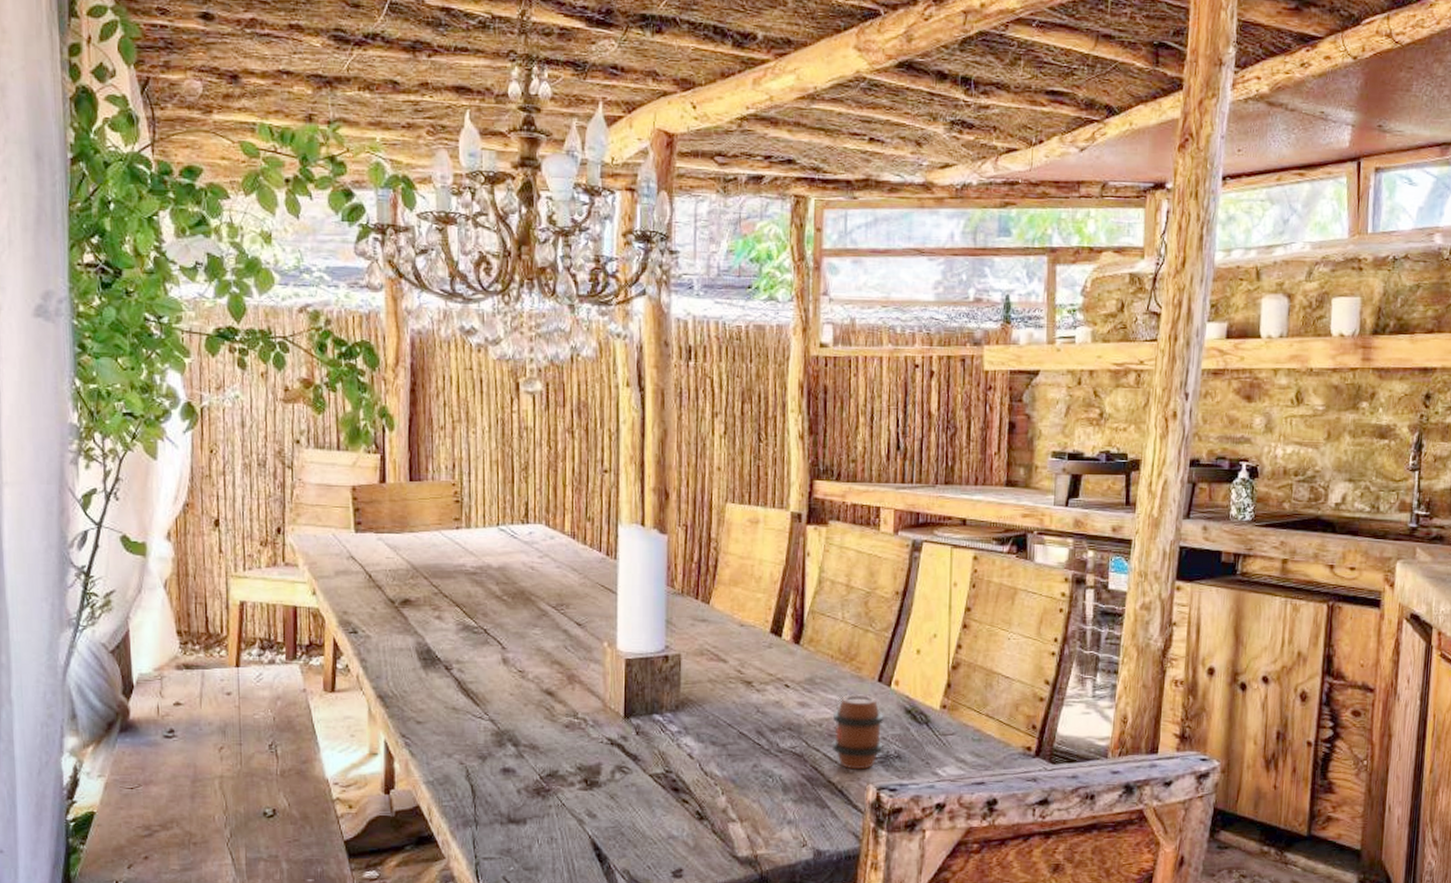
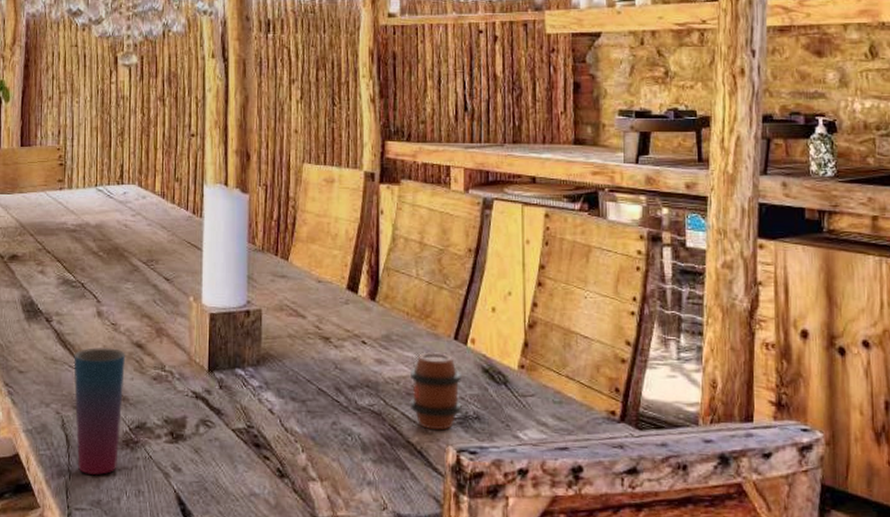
cup: none [477,695,535,825] -> present [73,346,126,476]

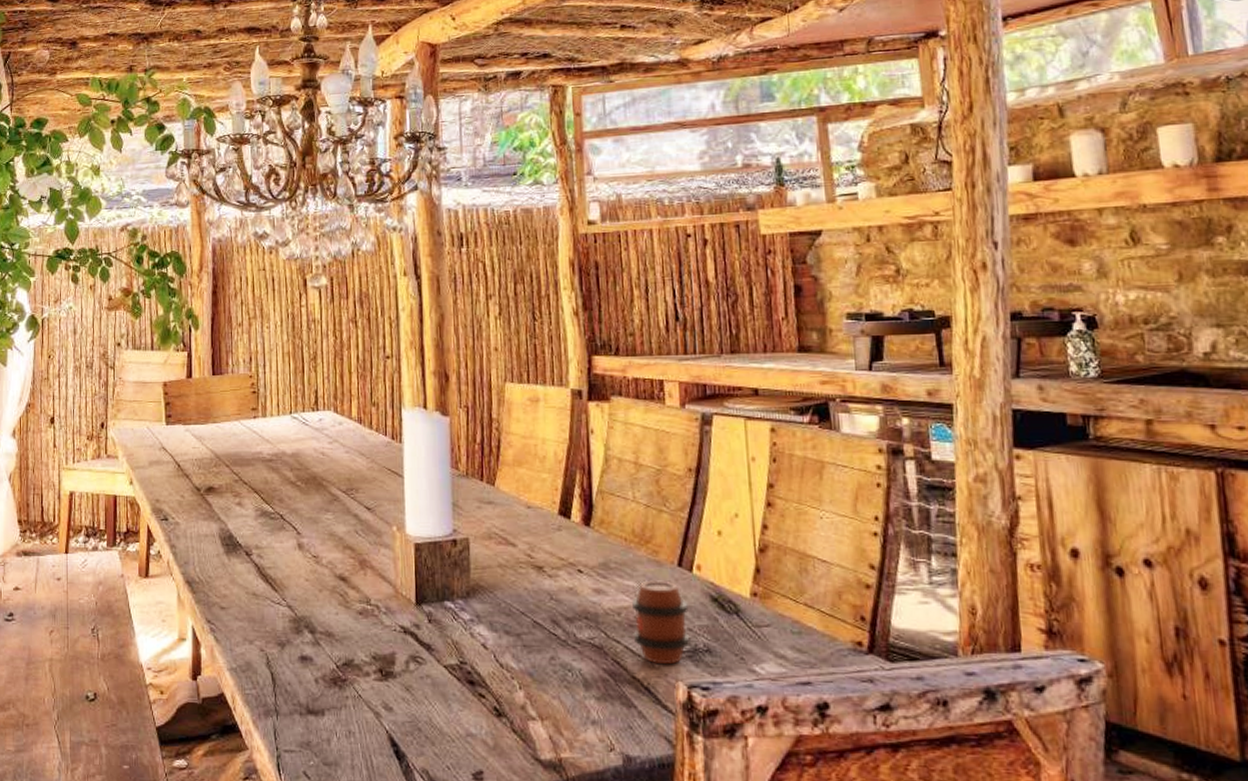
cup: present [73,346,126,476] -> none [275,580,330,716]

